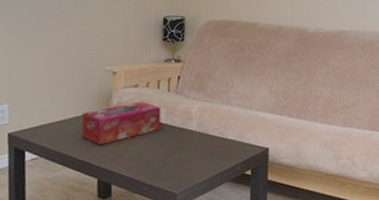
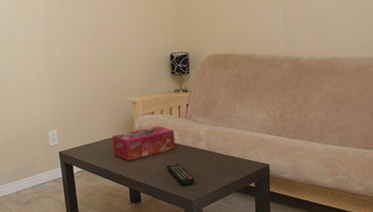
remote control: none [148,148,181,175] -> present [167,164,195,186]

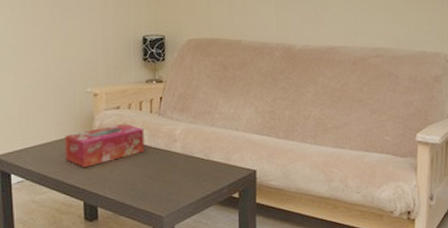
remote control: present [167,164,195,186] -> none [133,171,167,198]

